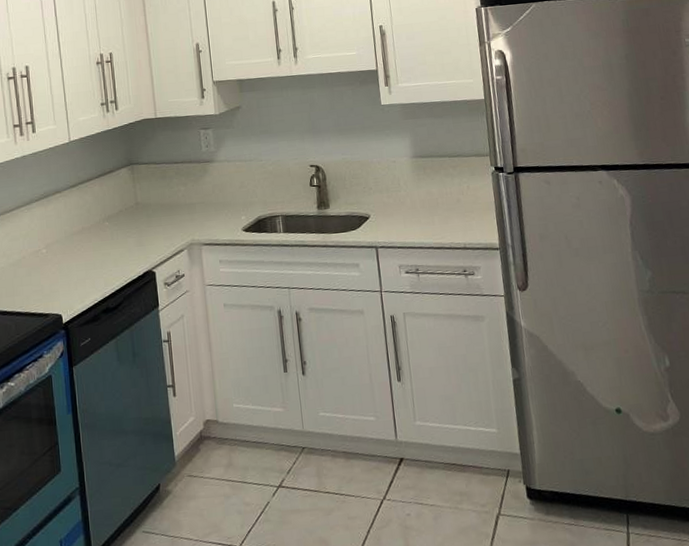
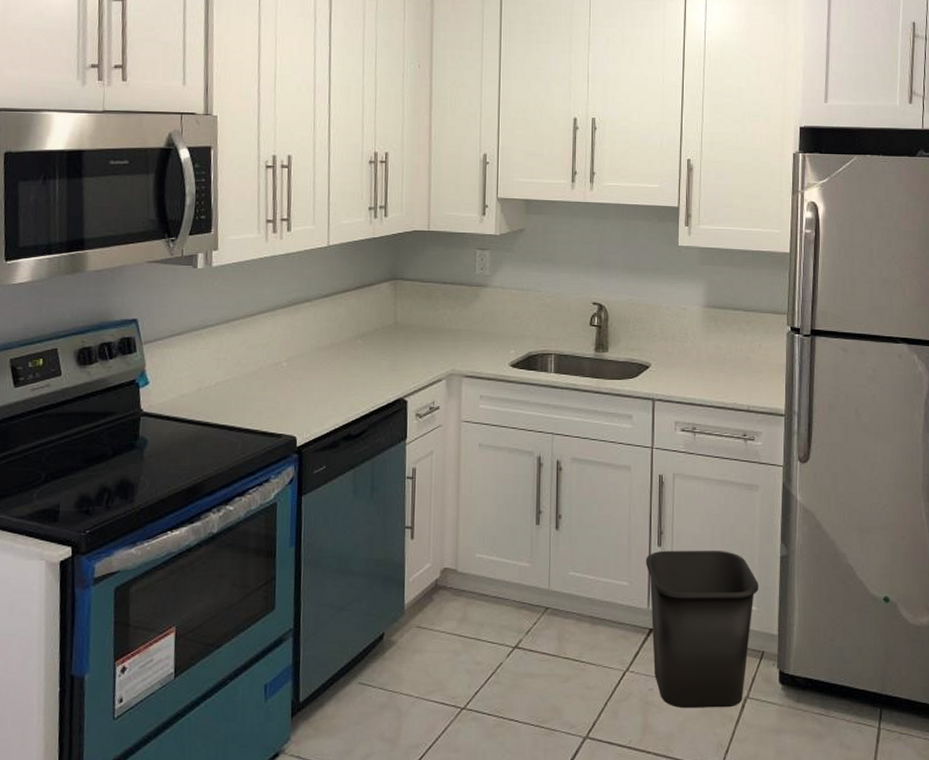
waste bin: none [388,379,496,530] -> present [645,550,758,708]

